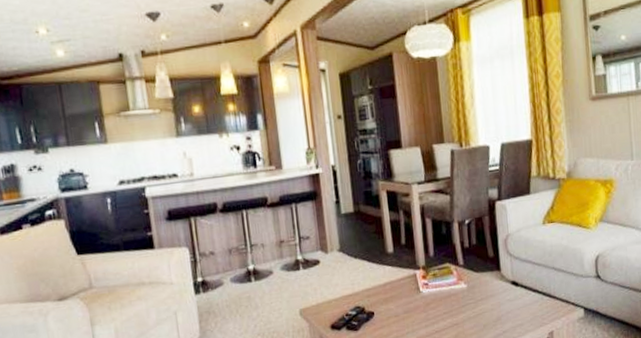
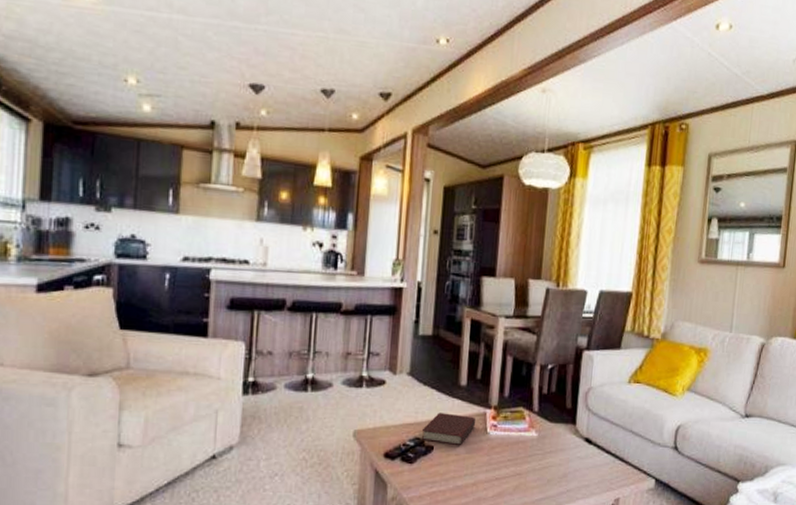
book: none [361,279,408,309] -> present [421,412,476,445]

